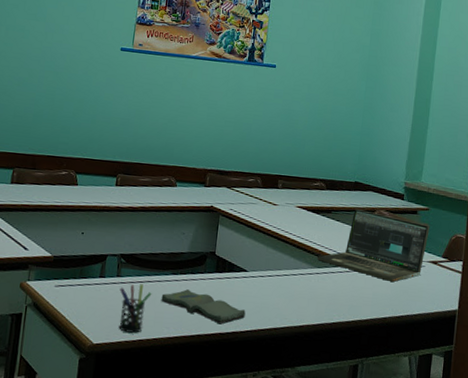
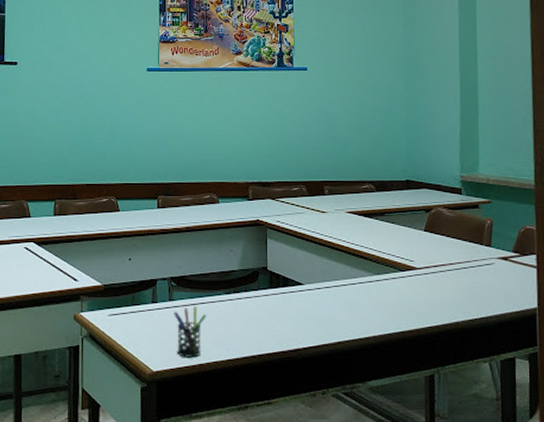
diary: present [161,289,246,325] -> none [217,308,306,342]
laptop: present [317,209,430,283] -> none [376,209,495,284]

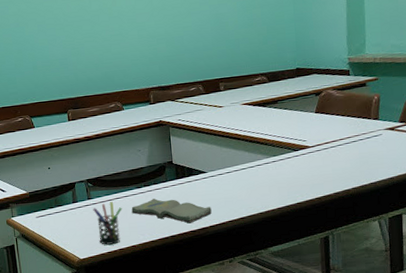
diary: none [217,308,306,342] -> present [131,198,212,224]

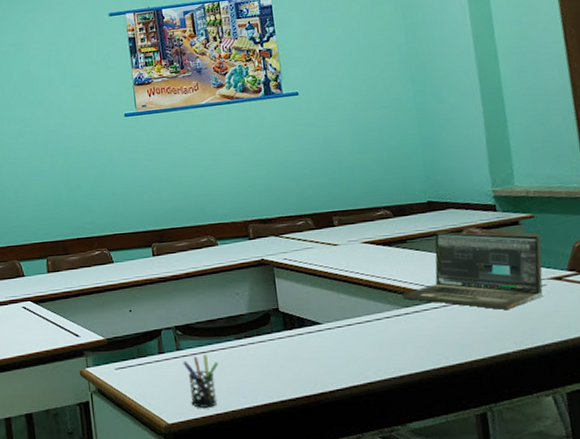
diary: present [131,198,212,224] -> none [229,353,331,387]
laptop: none [271,93,382,156] -> present [402,232,543,311]

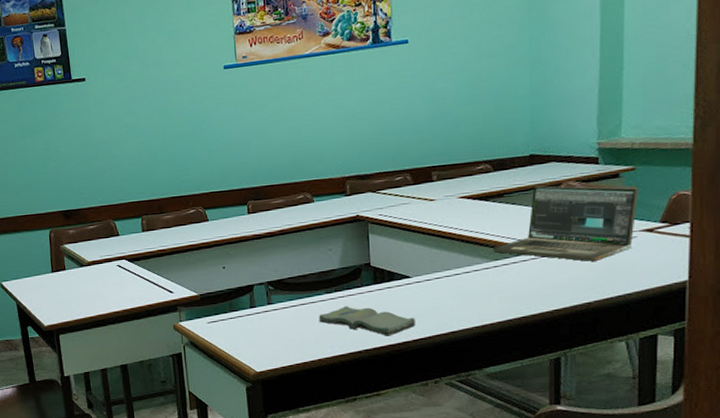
pen holder: present [183,354,219,408] -> none [273,308,308,357]
diary: none [229,353,331,387] -> present [318,306,416,336]

